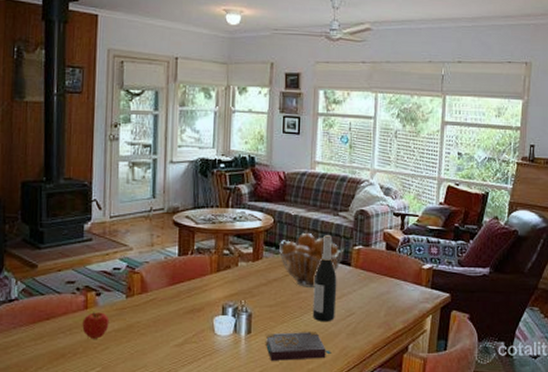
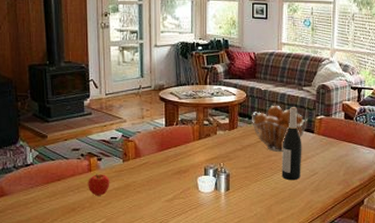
book: present [265,331,332,361] -> none [241,188,298,213]

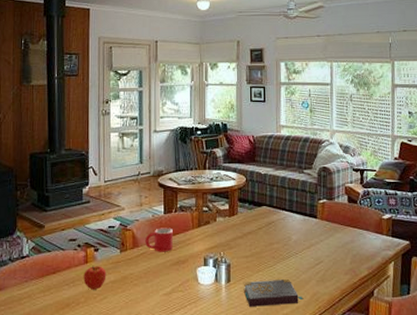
mug: none [147,139,174,162] -> present [145,227,173,252]
book: none [241,188,298,213] -> present [243,278,304,307]
fruit basket: present [252,105,308,152] -> none [252,189,310,239]
wine bottle: present [281,107,302,181] -> none [284,191,306,271]

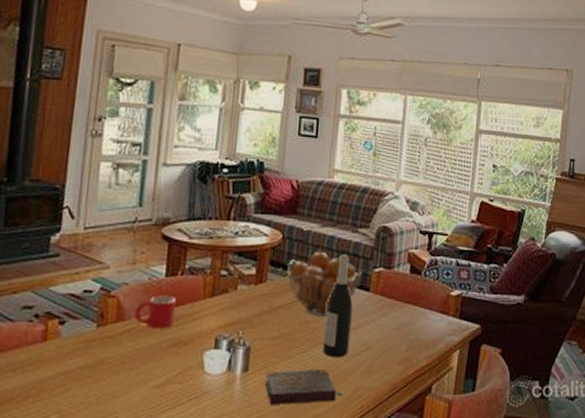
fruit: present [83,266,107,290] -> none [38,345,74,379]
fruit basket: none [252,189,310,239] -> present [287,251,363,316]
wine bottle: none [284,191,306,271] -> present [322,255,353,358]

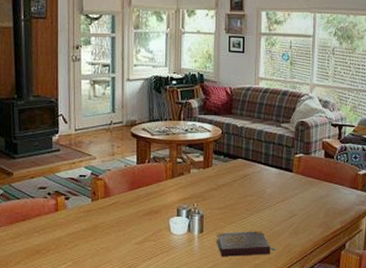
mug: present [134,295,176,329] -> none [117,178,146,202]
fruit basket: present [287,251,363,316] -> none [227,142,287,192]
wine bottle: present [322,255,353,358] -> none [258,145,280,223]

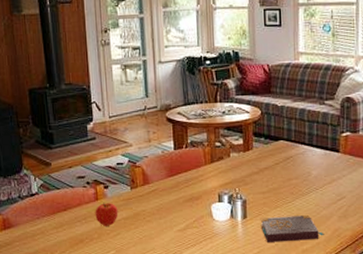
fruit: none [54,214,78,237] -> present [95,203,118,226]

